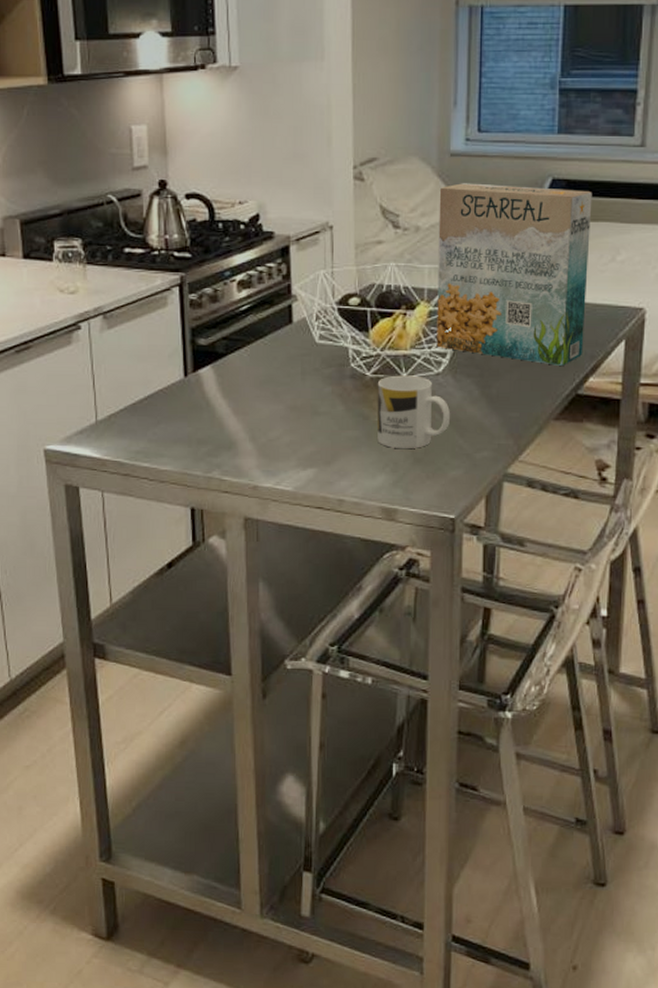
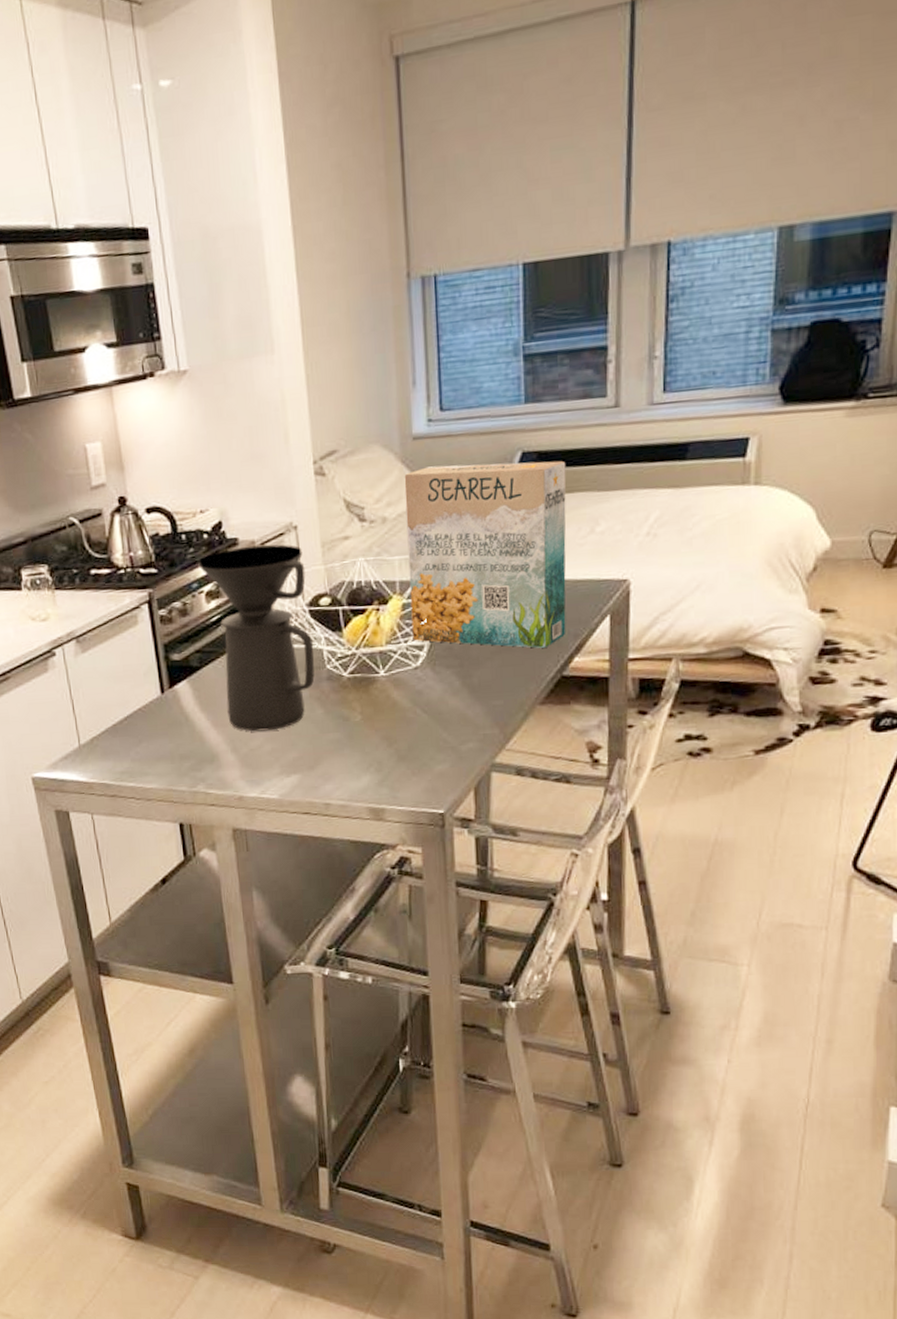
coffee maker: none [232,240,340,423] -> present [198,544,315,732]
mug: present [377,375,451,449] -> none [355,671,433,748]

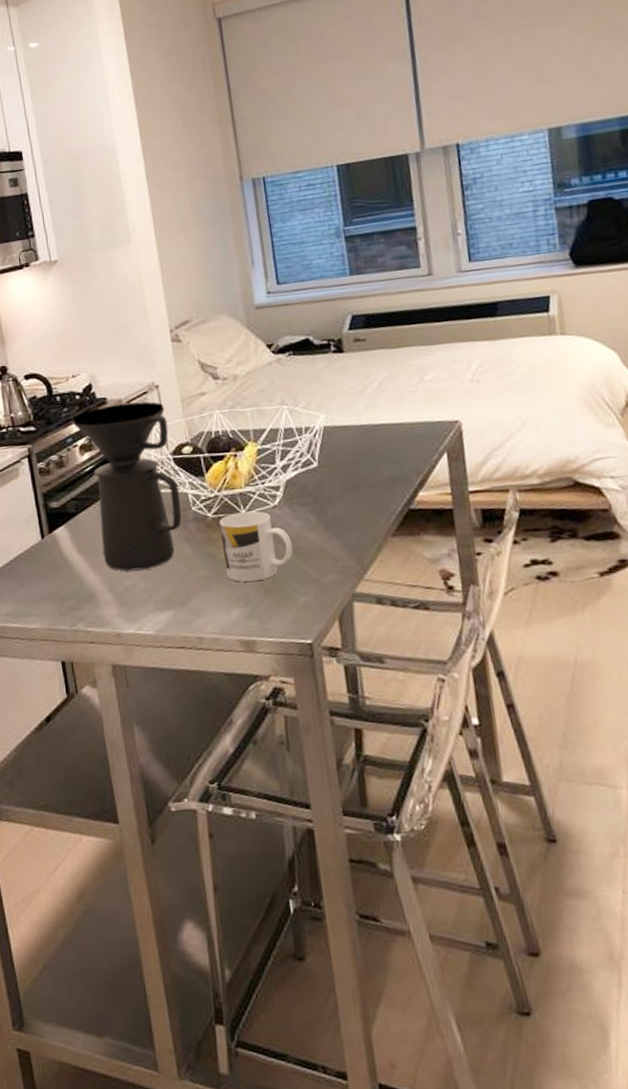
mug: none [355,671,433,748] -> present [219,511,293,582]
cereal box: present [404,460,566,648] -> none [250,321,408,485]

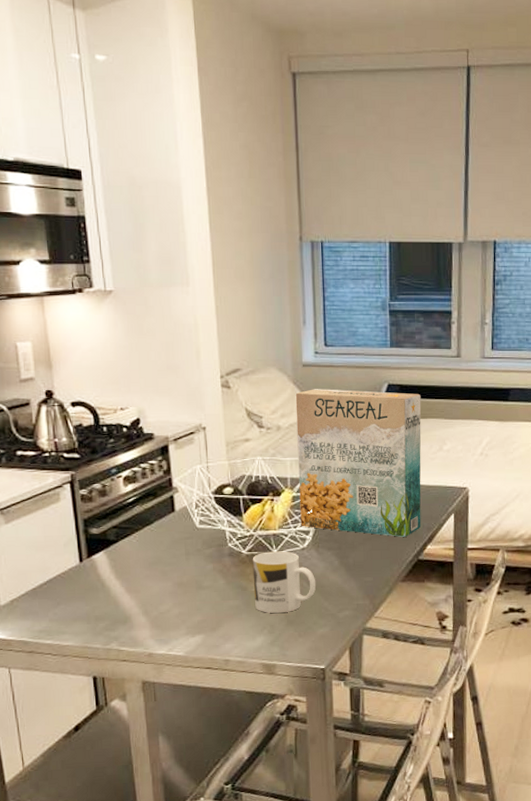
coffee maker: present [72,401,182,571] -> none [117,440,218,598]
cereal box: none [250,321,408,485] -> present [295,389,421,537]

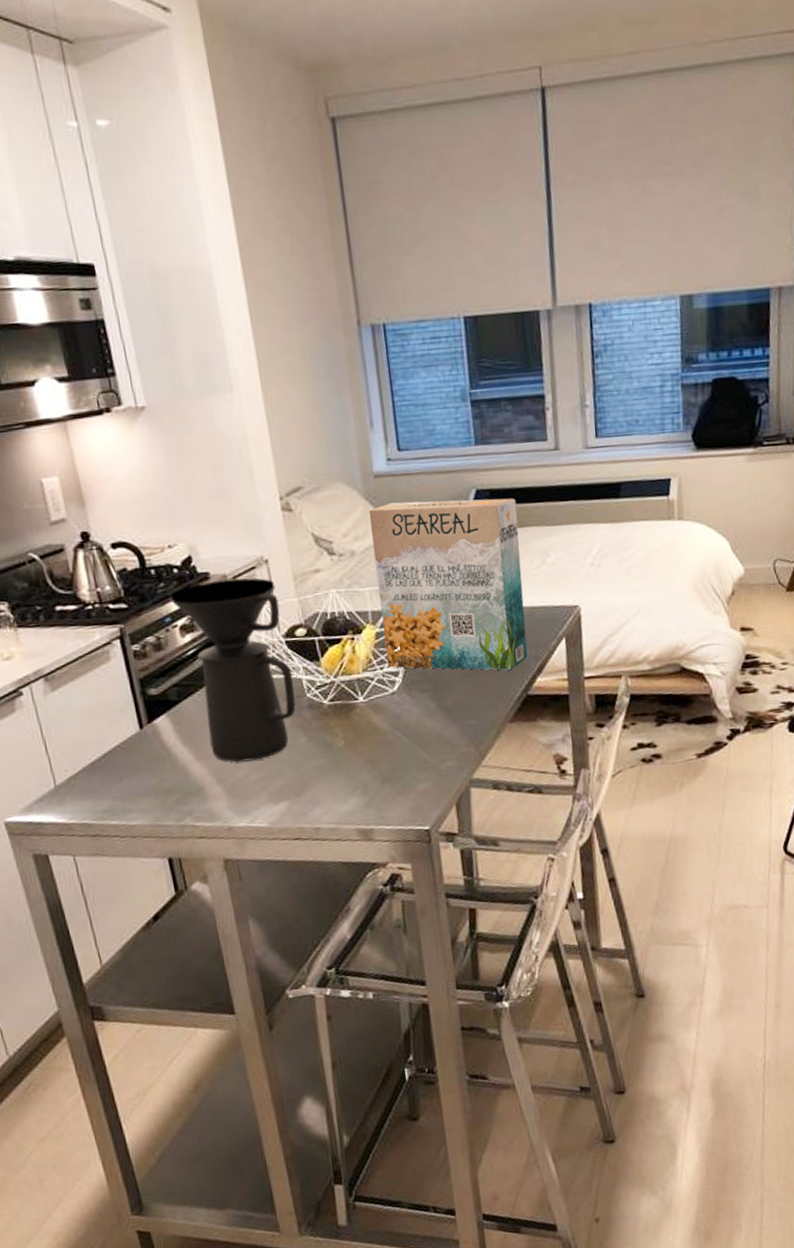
coffee maker: none [117,440,218,598] -> present [170,578,296,762]
mug: present [252,551,316,614] -> none [335,697,412,771]

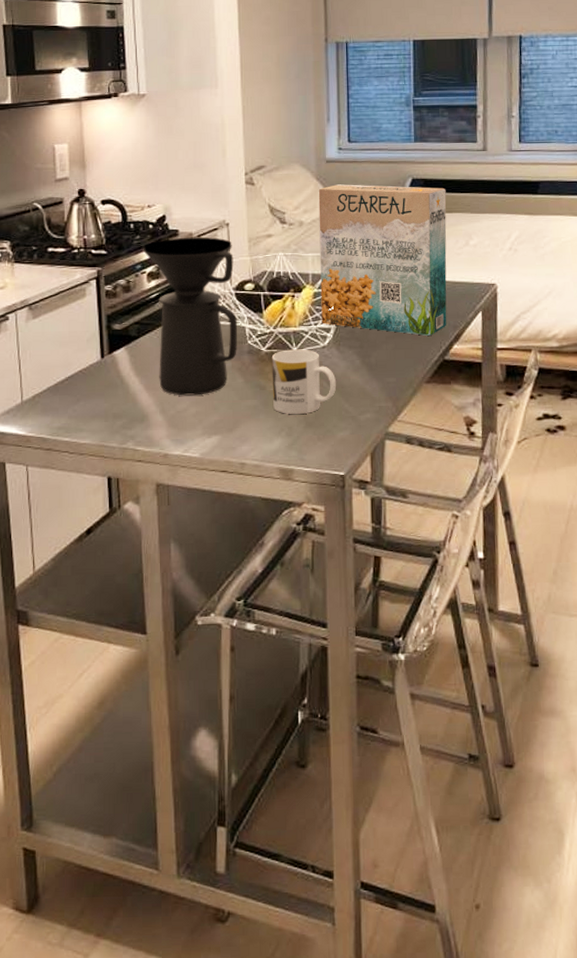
mug: none [335,697,412,771] -> present [271,349,337,415]

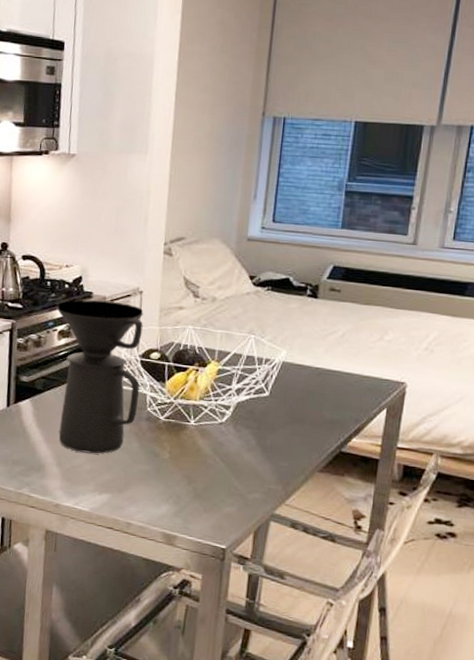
mug: present [271,349,337,415] -> none [165,421,230,485]
cereal box: present [318,184,447,336] -> none [222,264,368,426]

